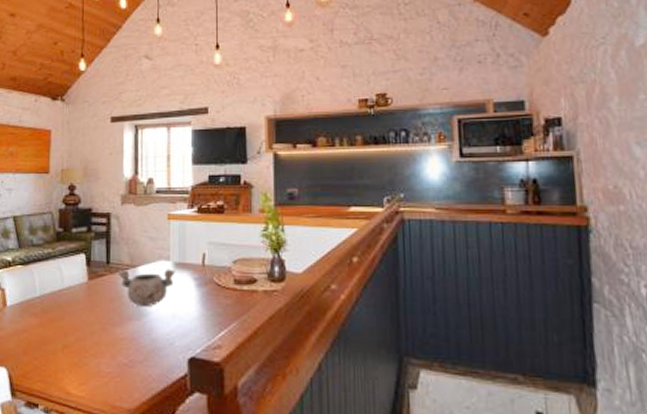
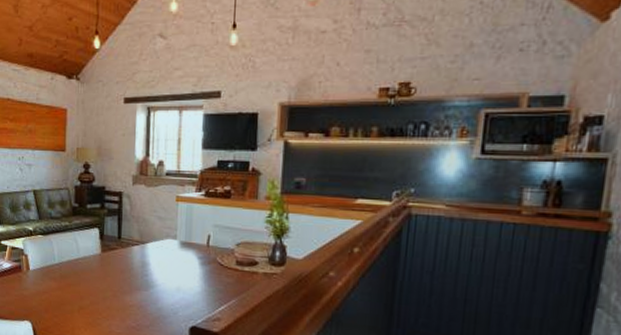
decorative bowl: present [119,269,176,306] -> none [129,245,182,280]

